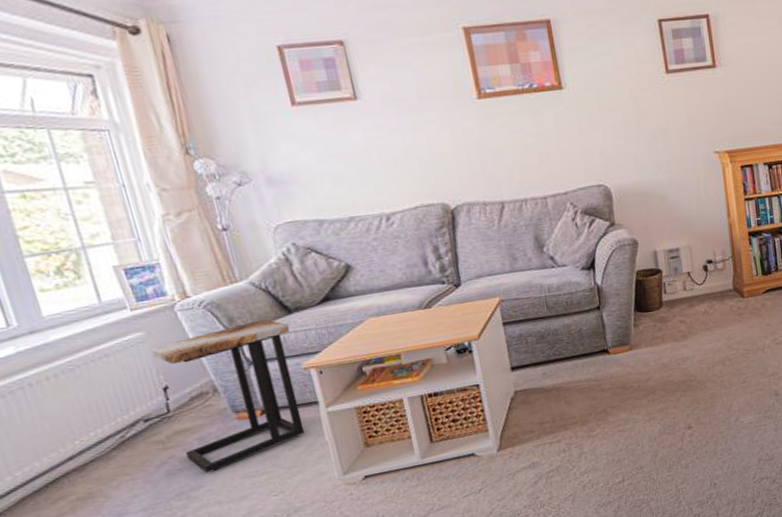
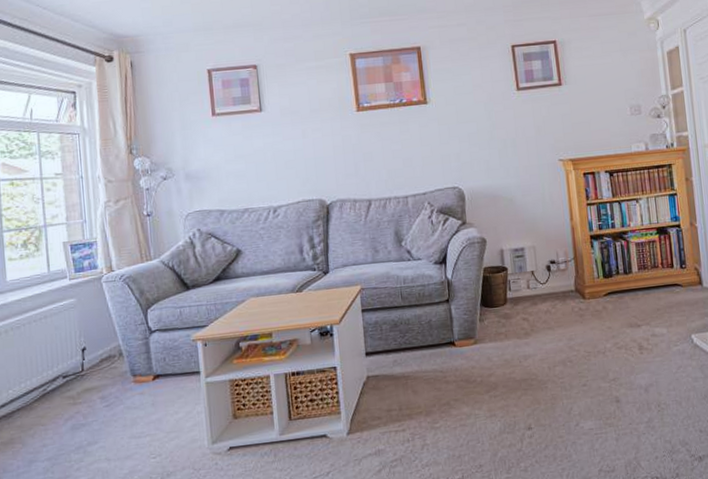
side table: present [151,319,305,473] -> none [78,293,186,431]

